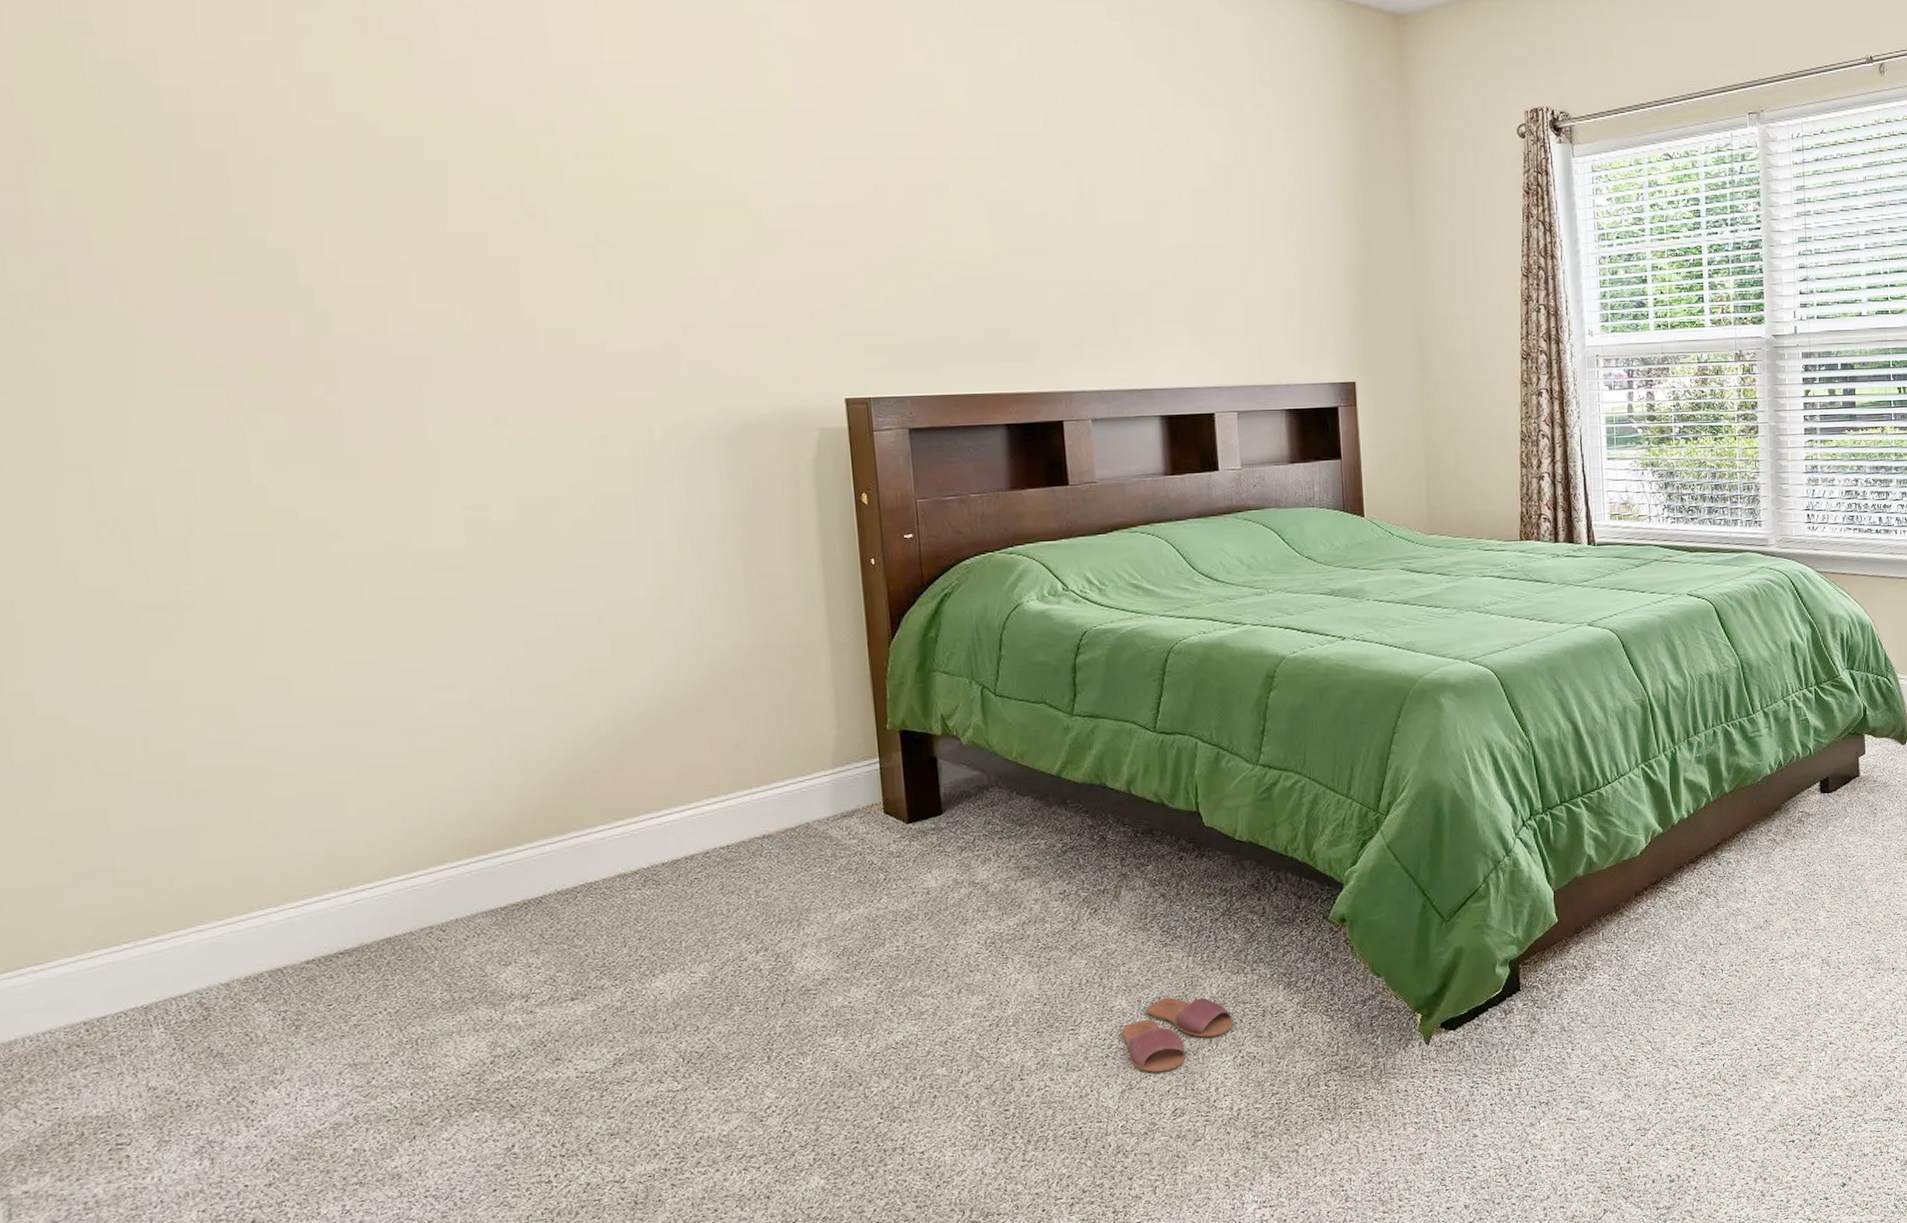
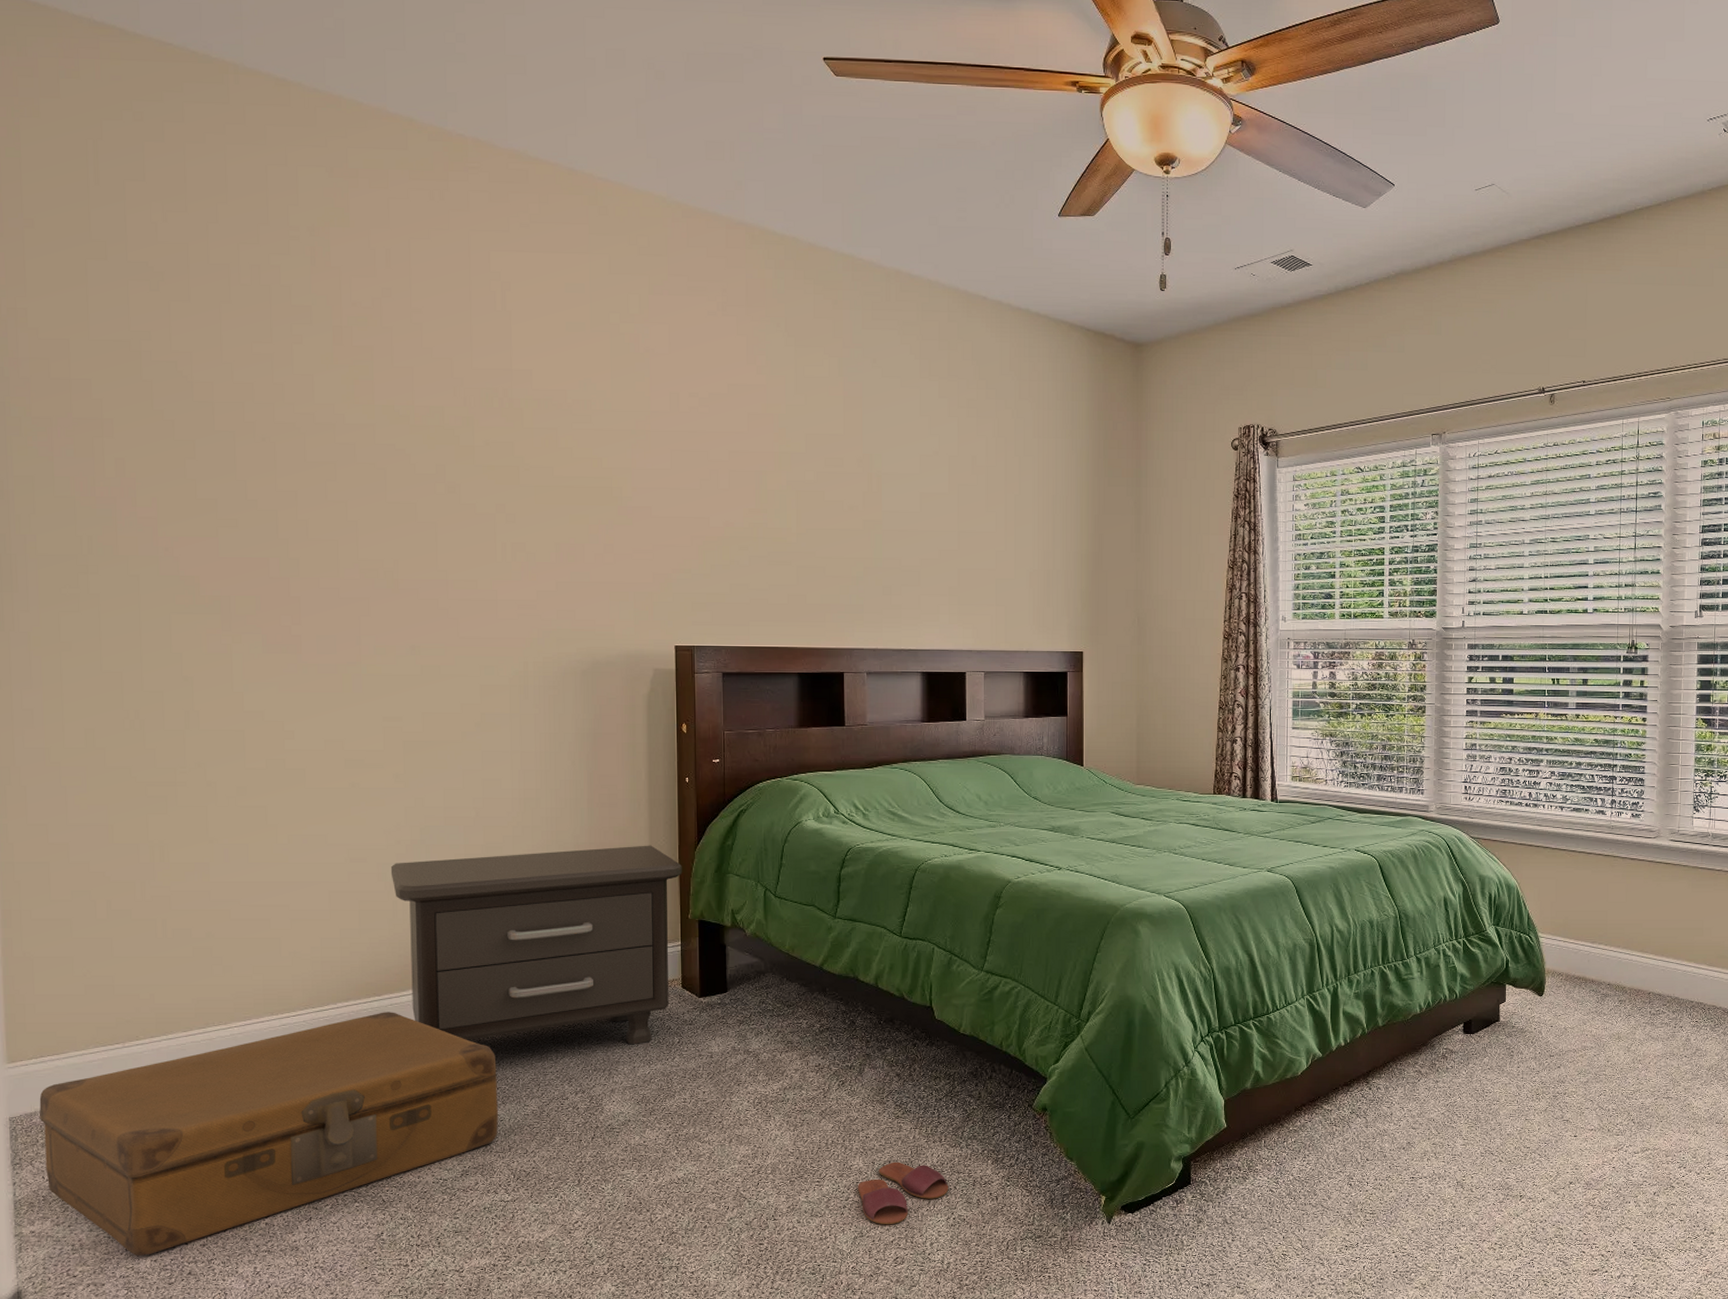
suitcase: none [20,872,658,1209] -> present [39,1012,499,1257]
nightstand: none [488,643,875,900] -> present [390,845,682,1045]

